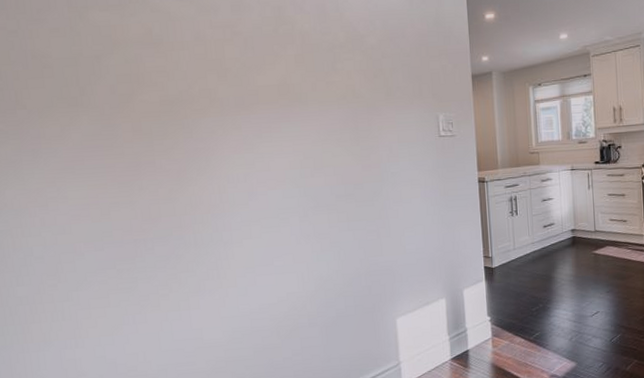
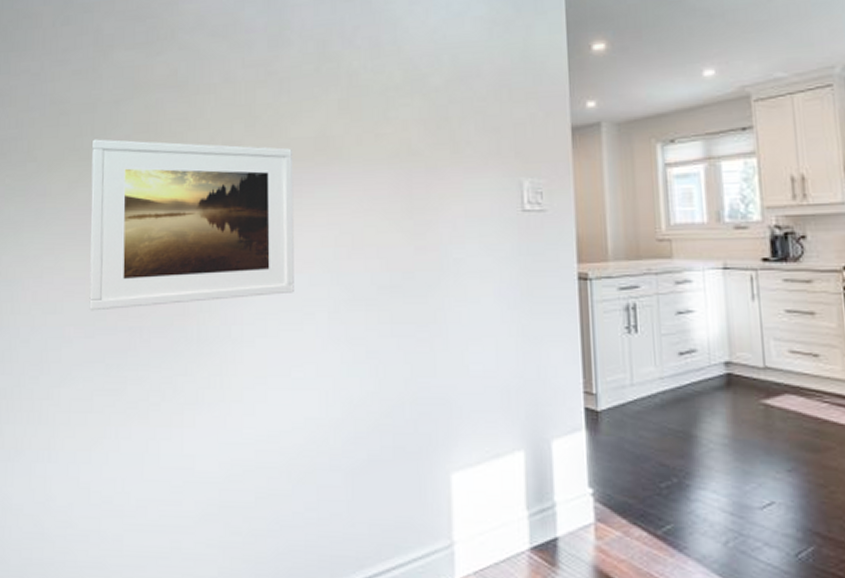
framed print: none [78,88,271,230] -> present [89,139,294,311]

